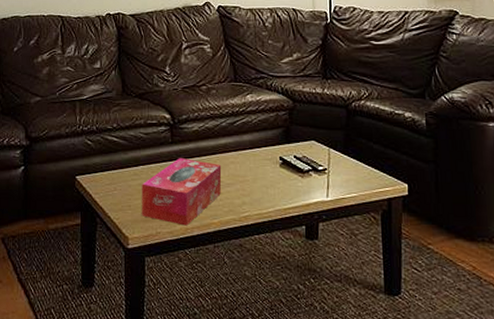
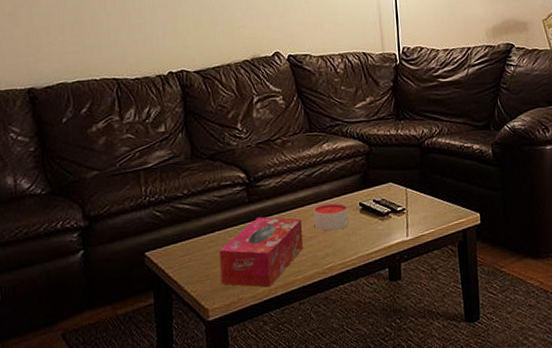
candle: none [233,152,267,181] -> present [313,202,349,231]

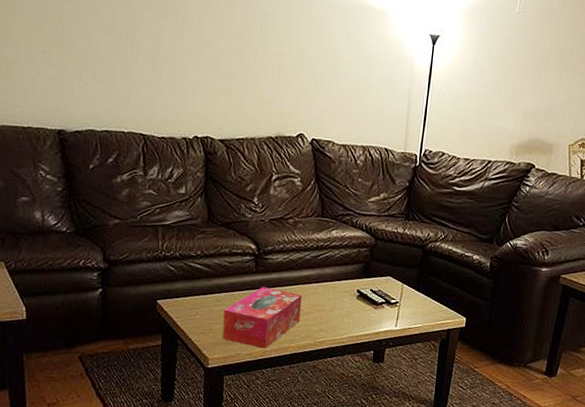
candle: present [313,202,349,231] -> none [313,284,345,310]

